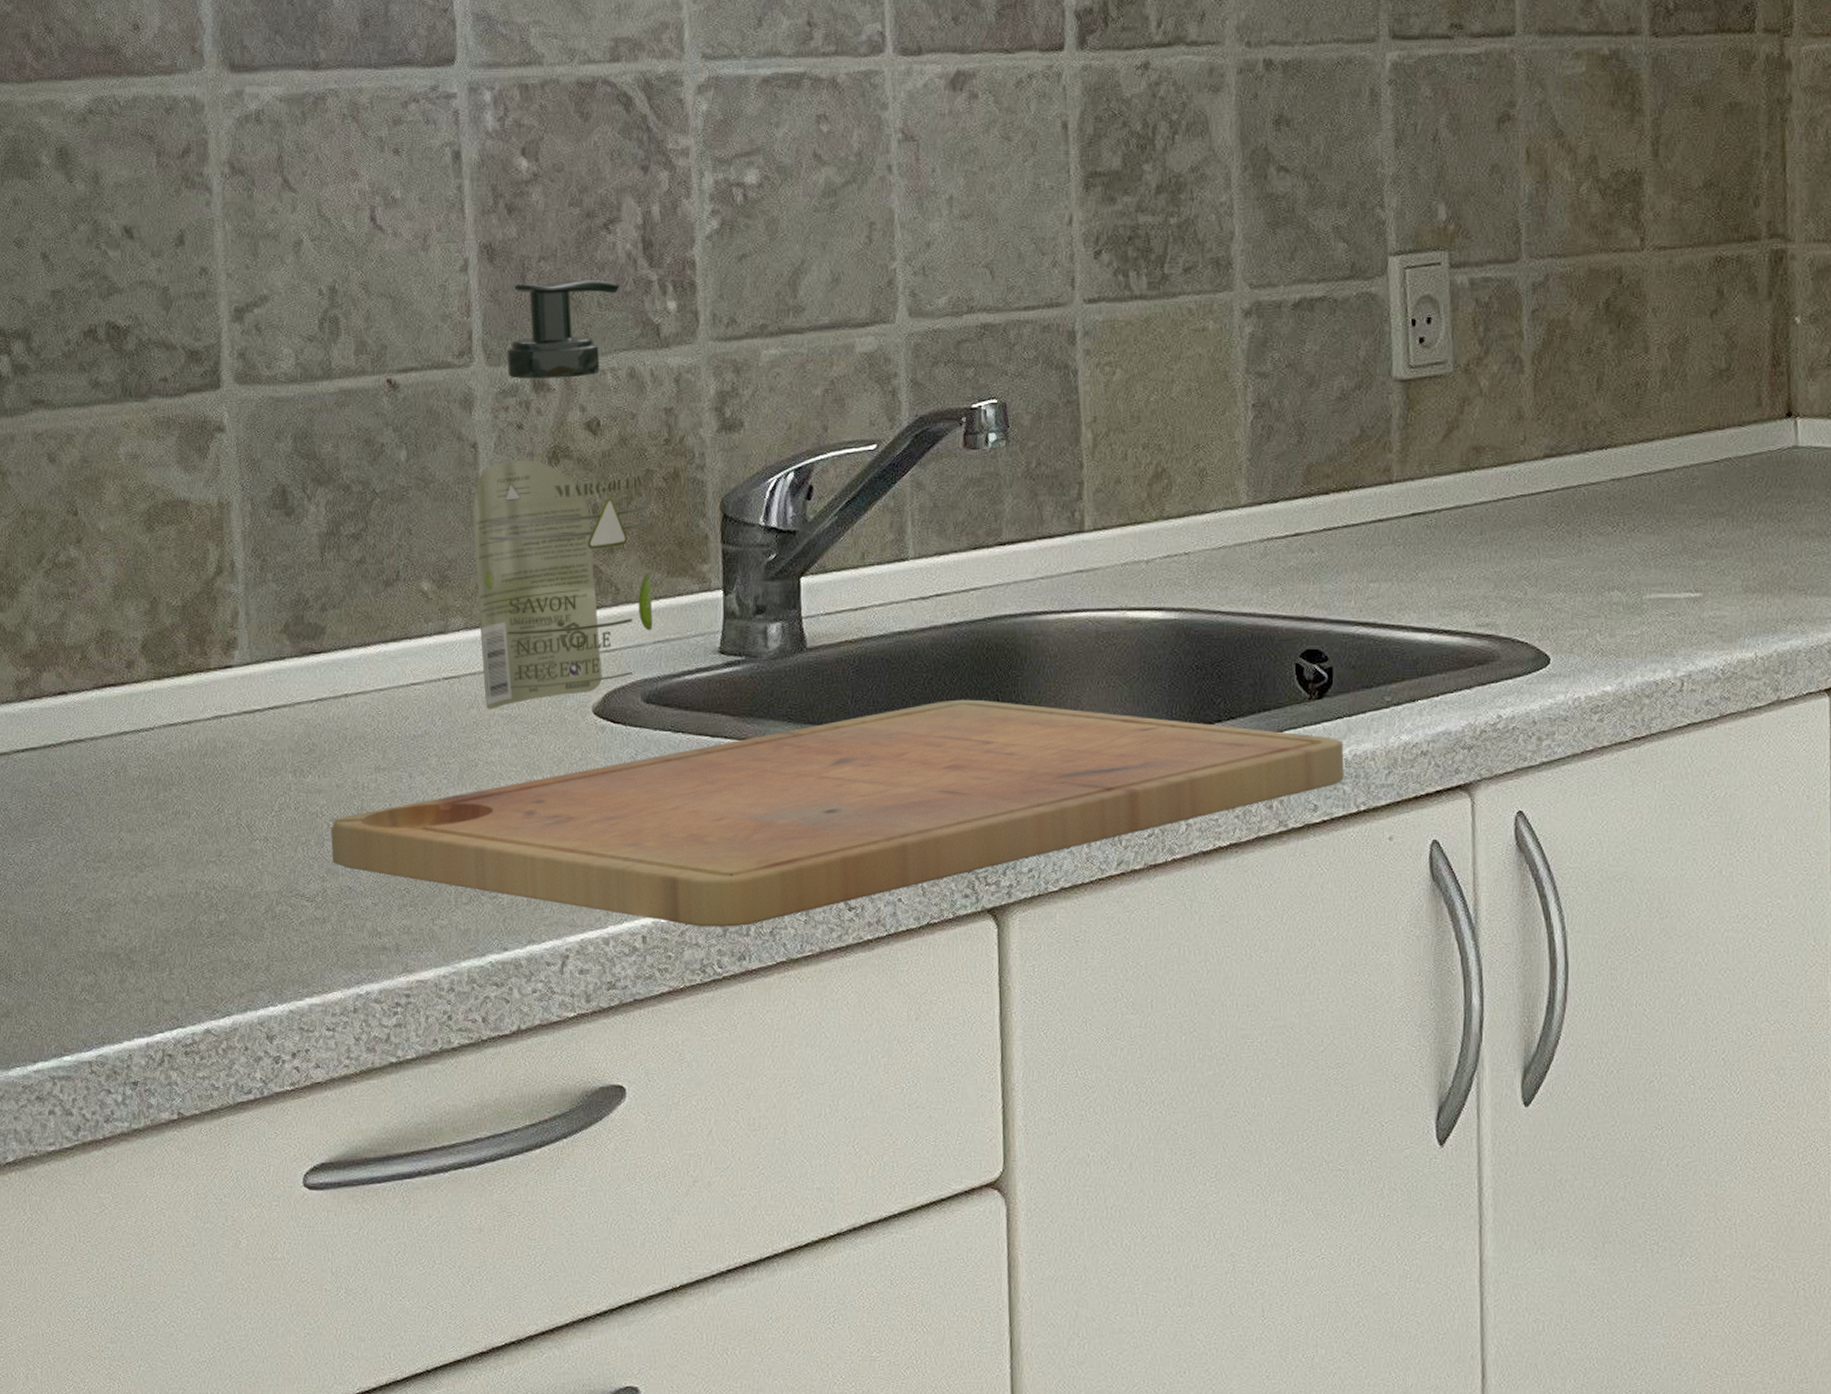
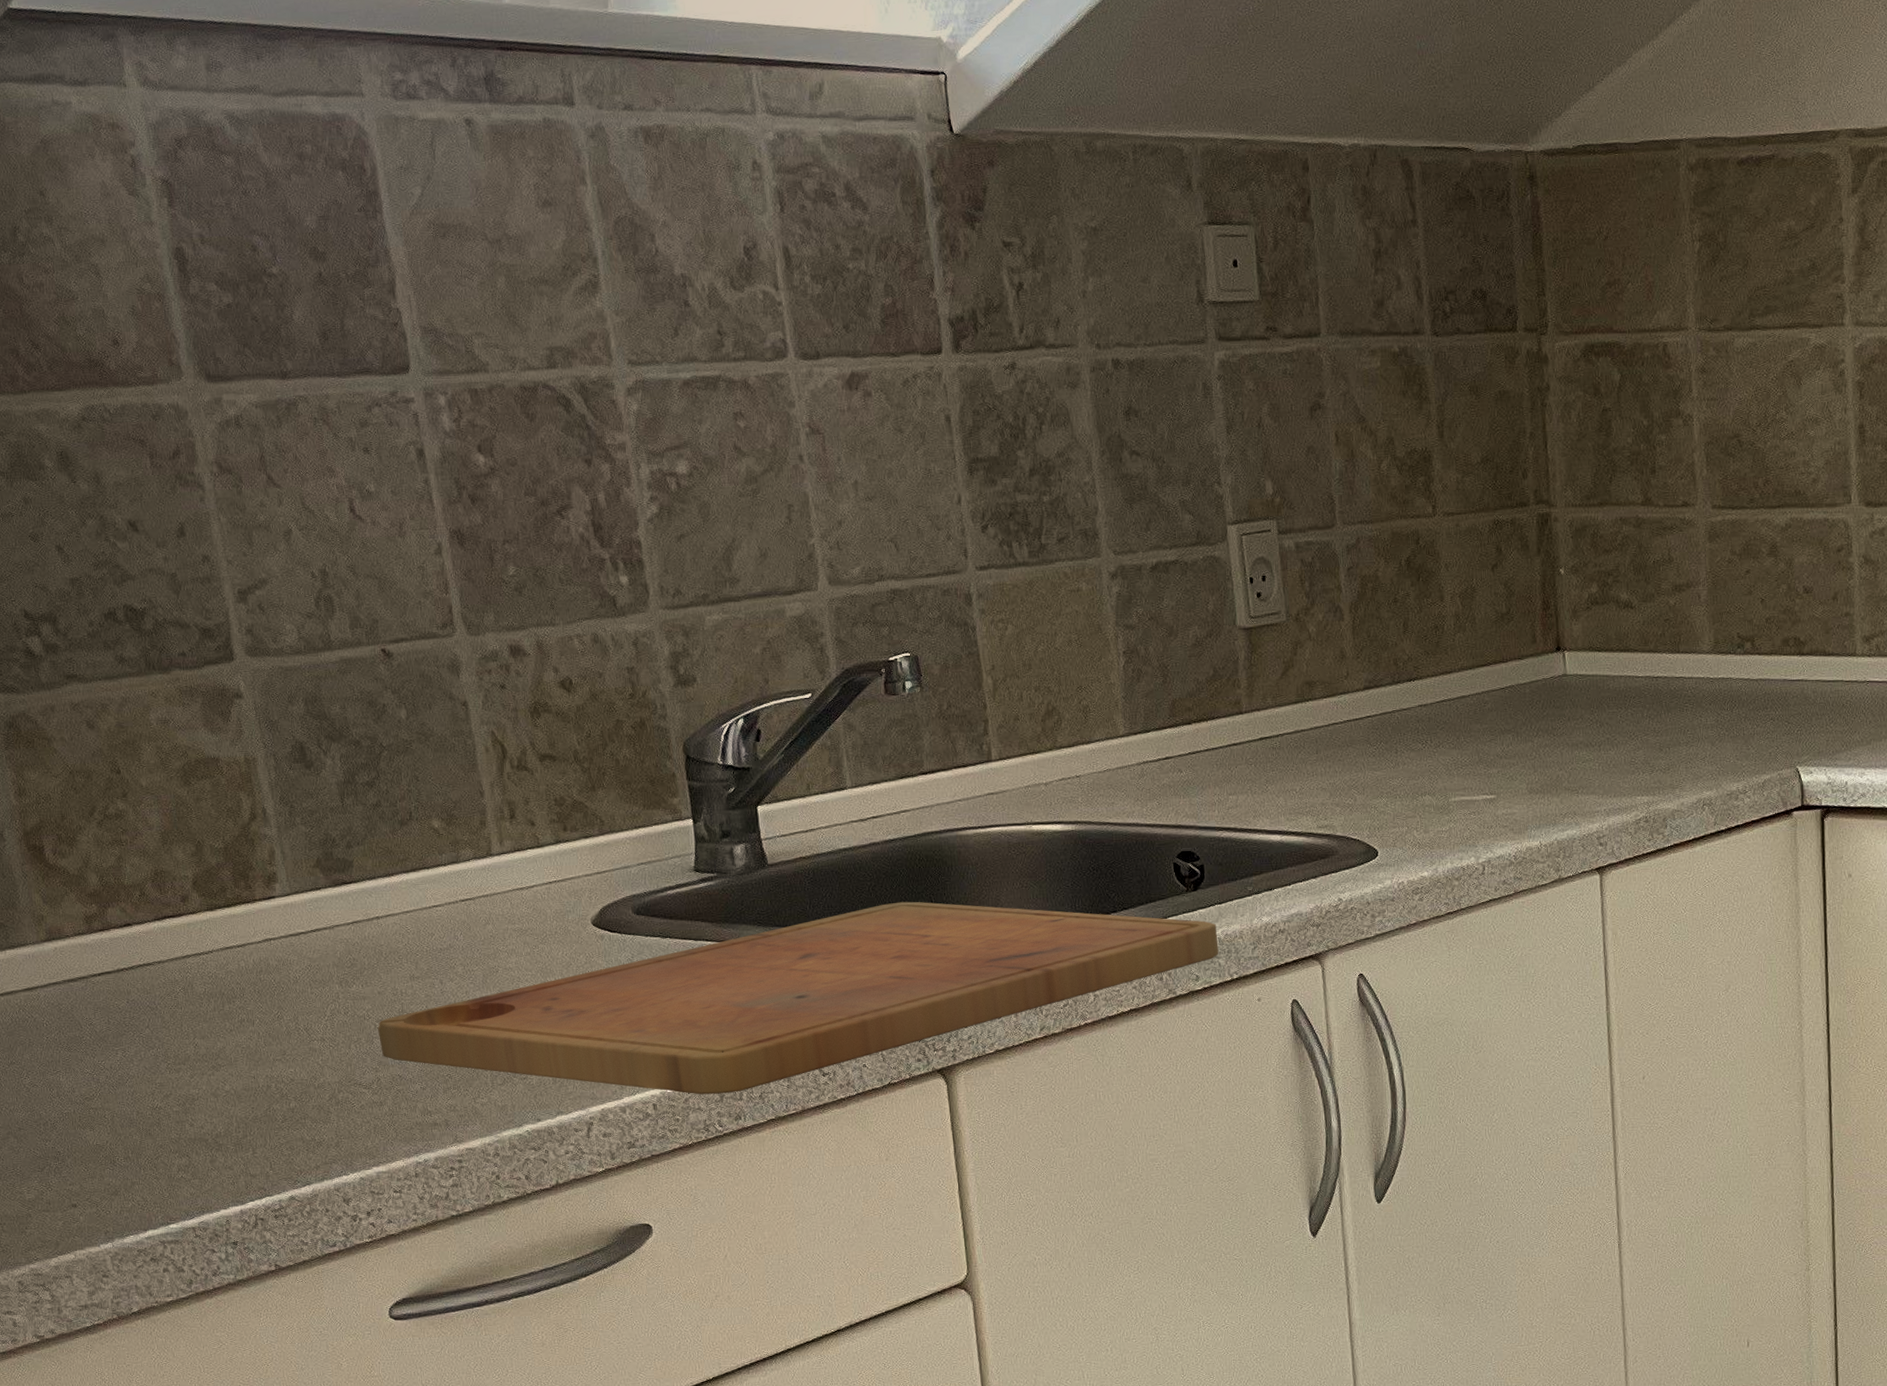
soap dispenser: present [472,280,653,710] -> none [469,559,636,925]

